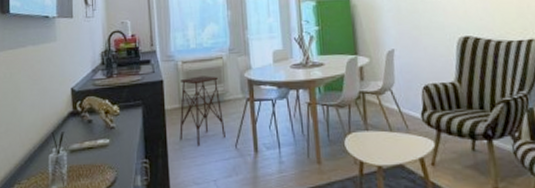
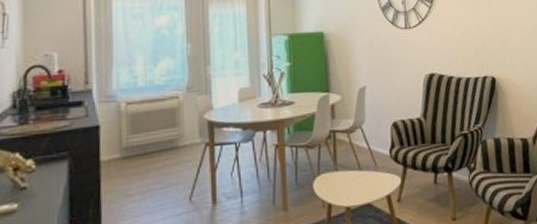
side table: present [179,76,225,147] -> none [118,118,178,203]

